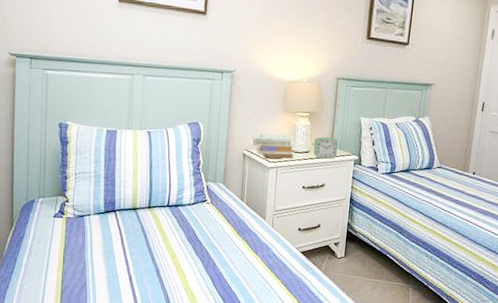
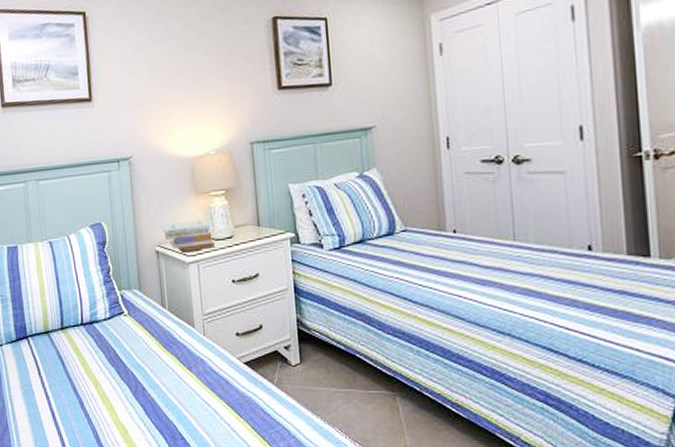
alarm clock: present [313,136,338,159] -> none [237,215,268,244]

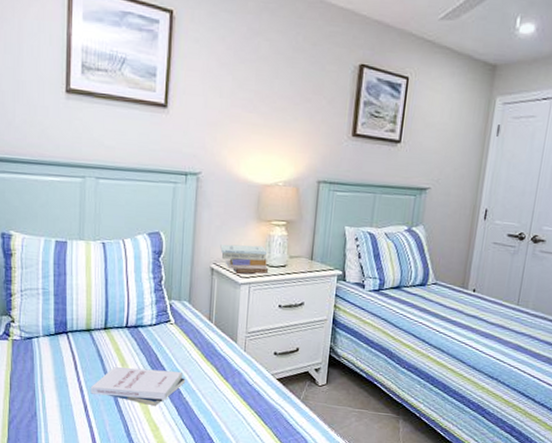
books: none [55,365,148,407] -> present [90,367,186,407]

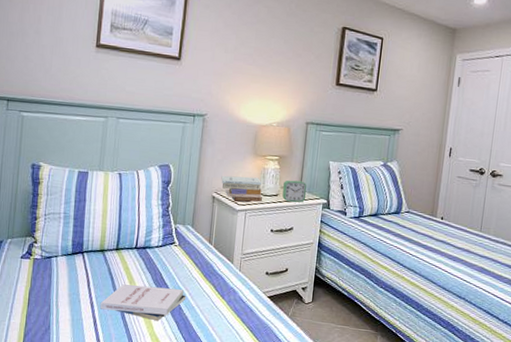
alarm clock: none [291,248,319,274] -> present [282,180,306,203]

